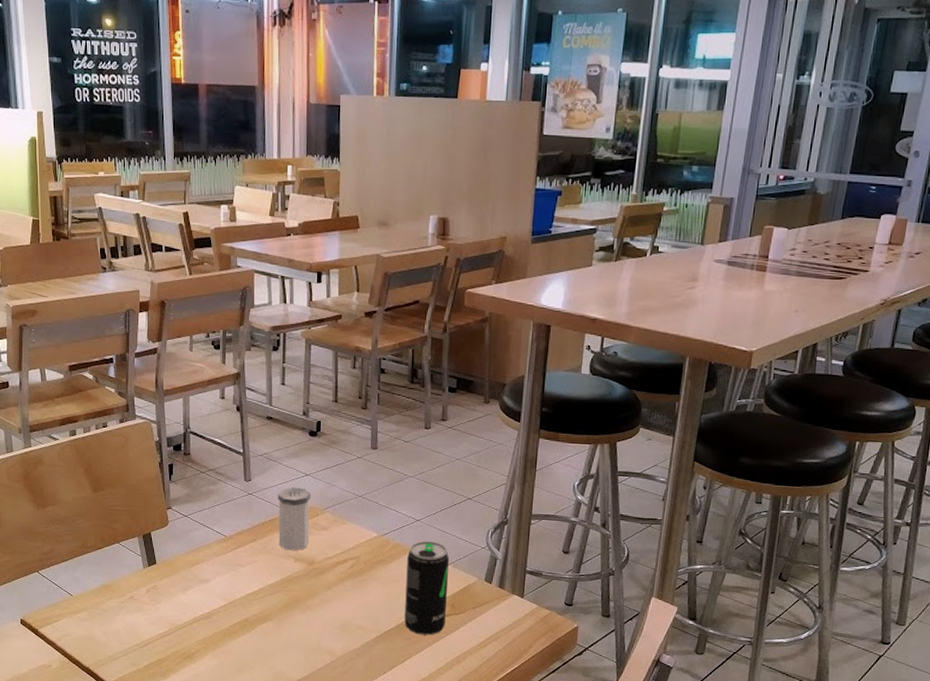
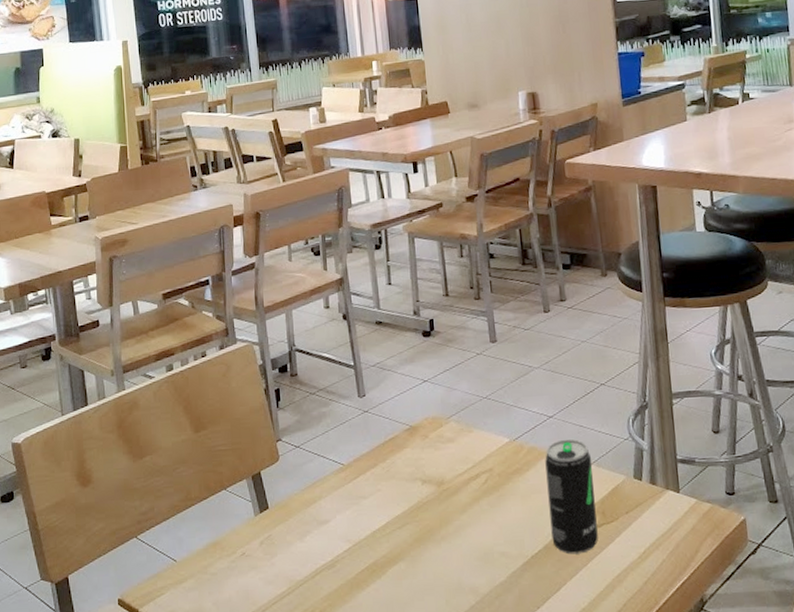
salt shaker: present [277,487,311,551] -> none [395,396,435,472]

